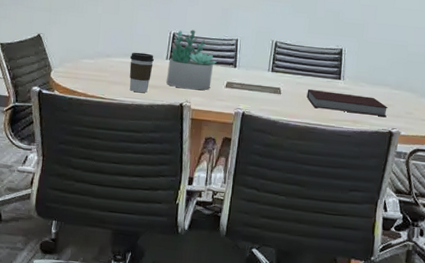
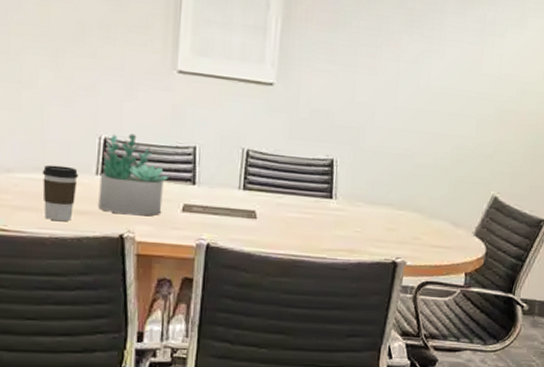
notebook: present [306,88,389,117] -> none [290,211,392,244]

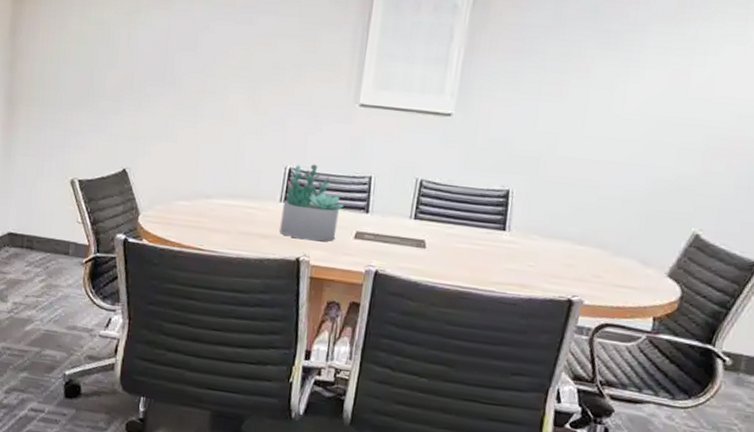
coffee cup: present [41,164,78,222] -> none [234,192,265,244]

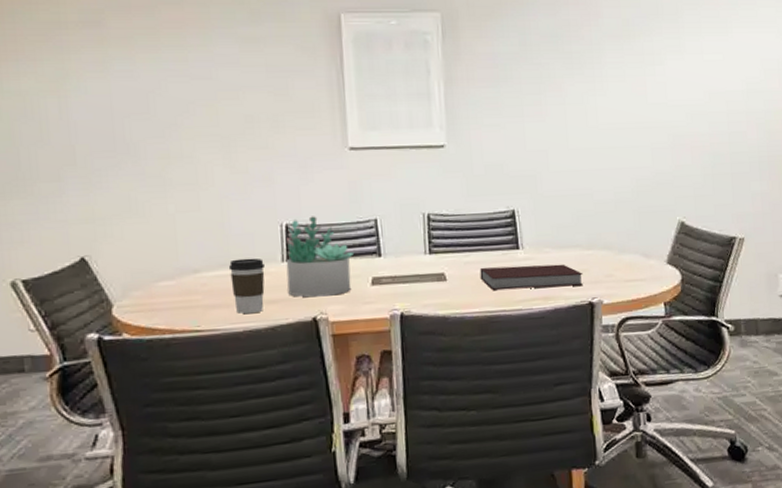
coffee cup: none [234,192,265,244] -> present [228,258,265,314]
notebook: none [459,241,569,280] -> present [479,264,583,290]

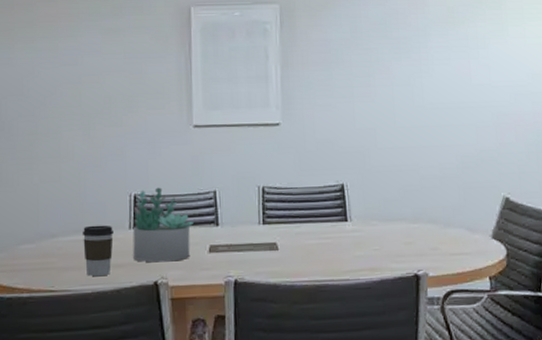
notebook: present [479,264,583,290] -> none [309,236,409,261]

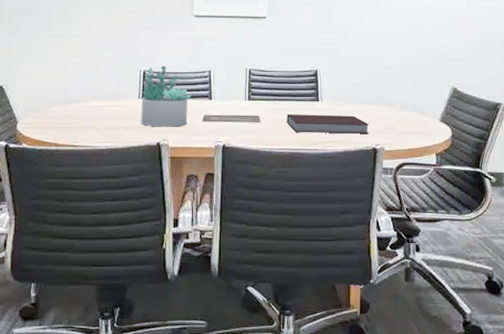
coffee cup: present [82,225,114,277] -> none [100,94,126,136]
notebook: none [309,236,409,261] -> present [286,113,370,134]

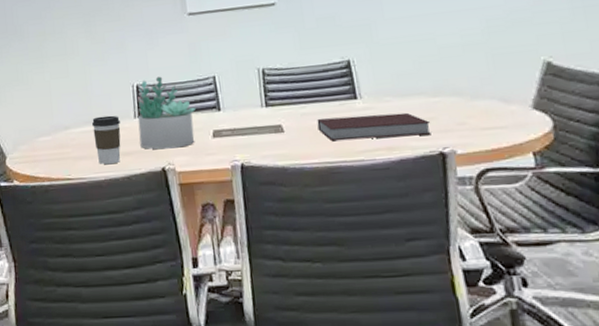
coffee cup: none [100,94,126,136] -> present [91,115,121,165]

